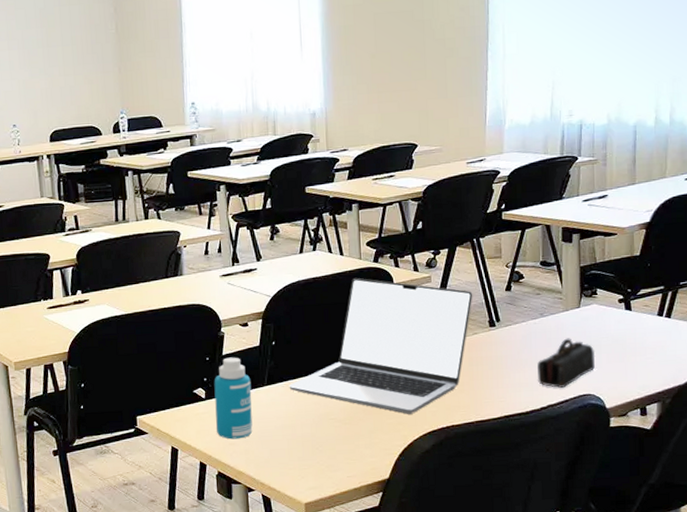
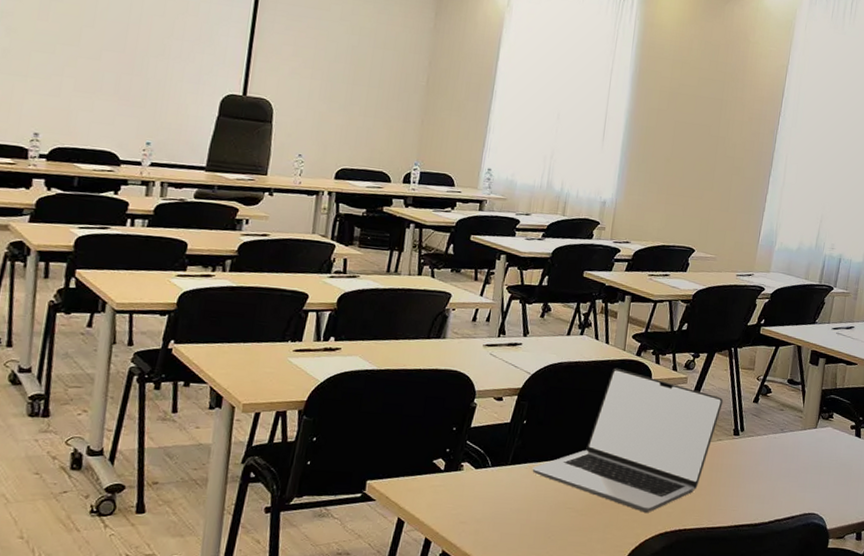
bottle: present [214,357,253,440] -> none [448,430,495,518]
pencil case: present [537,338,596,388] -> none [770,456,824,504]

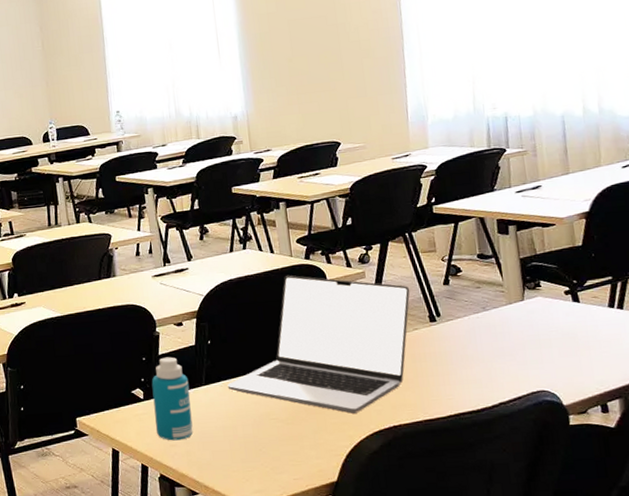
bottle: none [448,430,495,518] -> present [151,357,193,441]

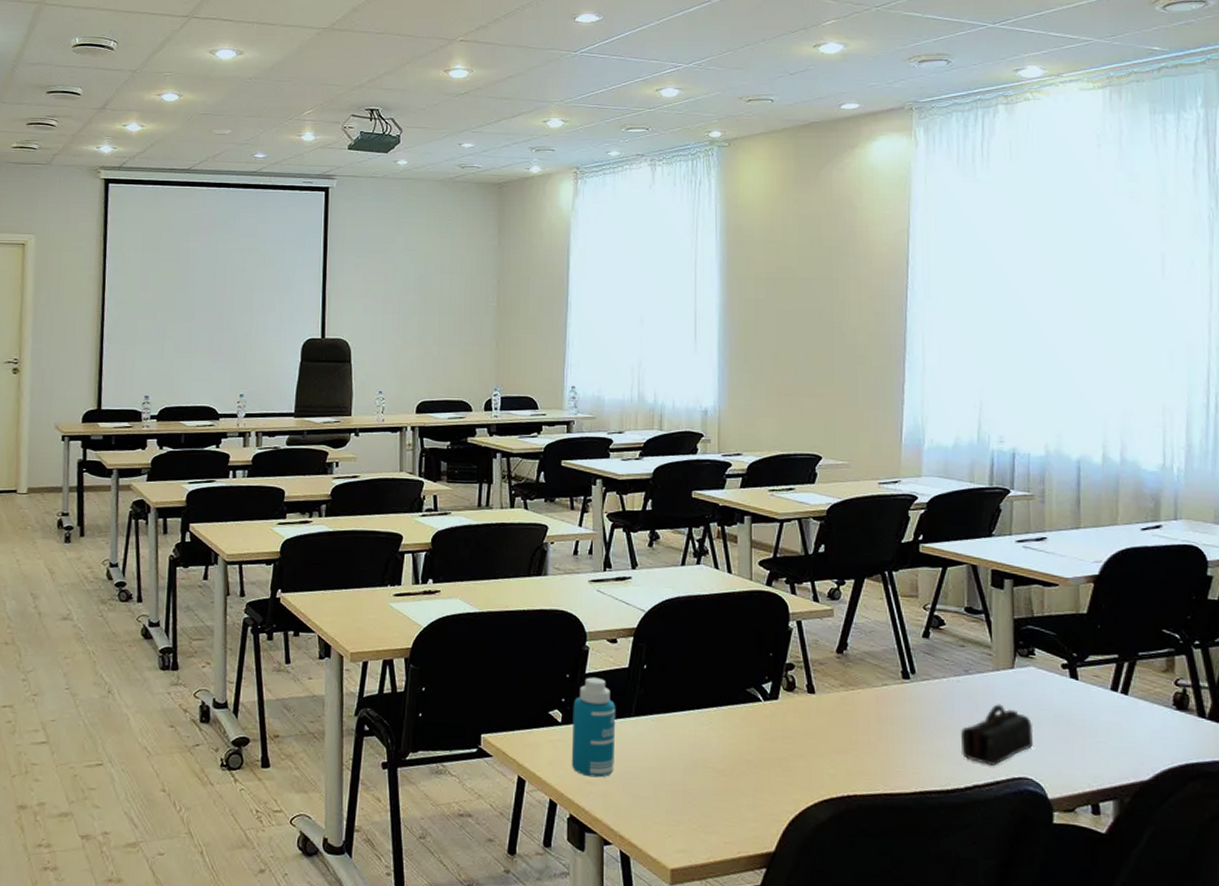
laptop: present [227,275,410,414] -> none [660,602,883,774]
pencil case: none [484,332,547,384] -> present [961,704,1034,765]

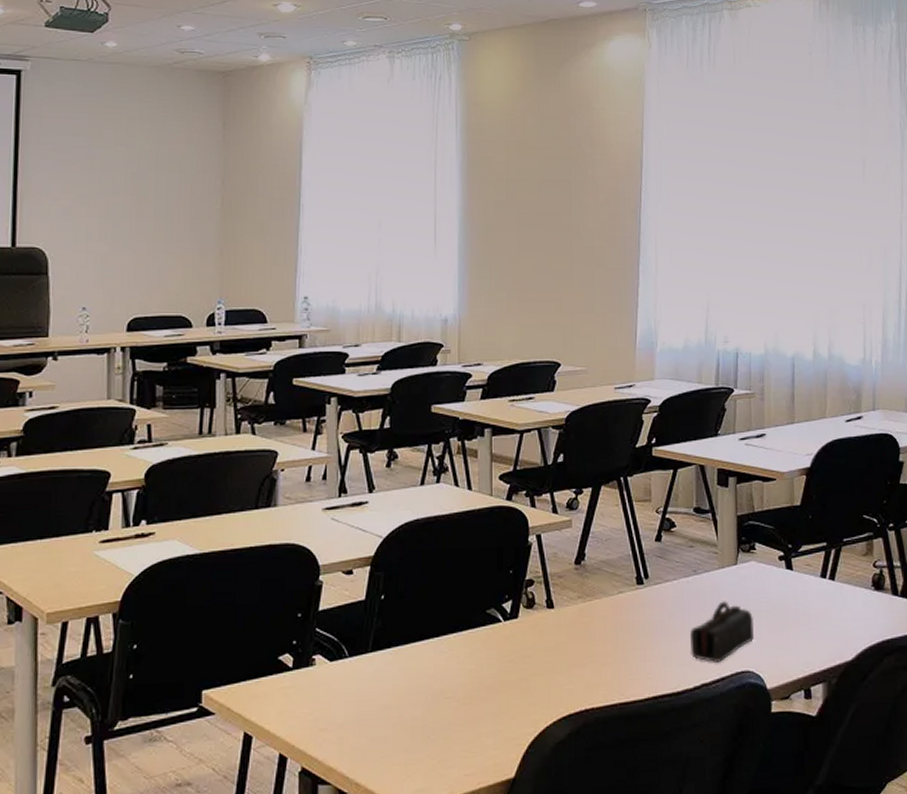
bottle: present [571,677,616,778] -> none [303,613,352,724]

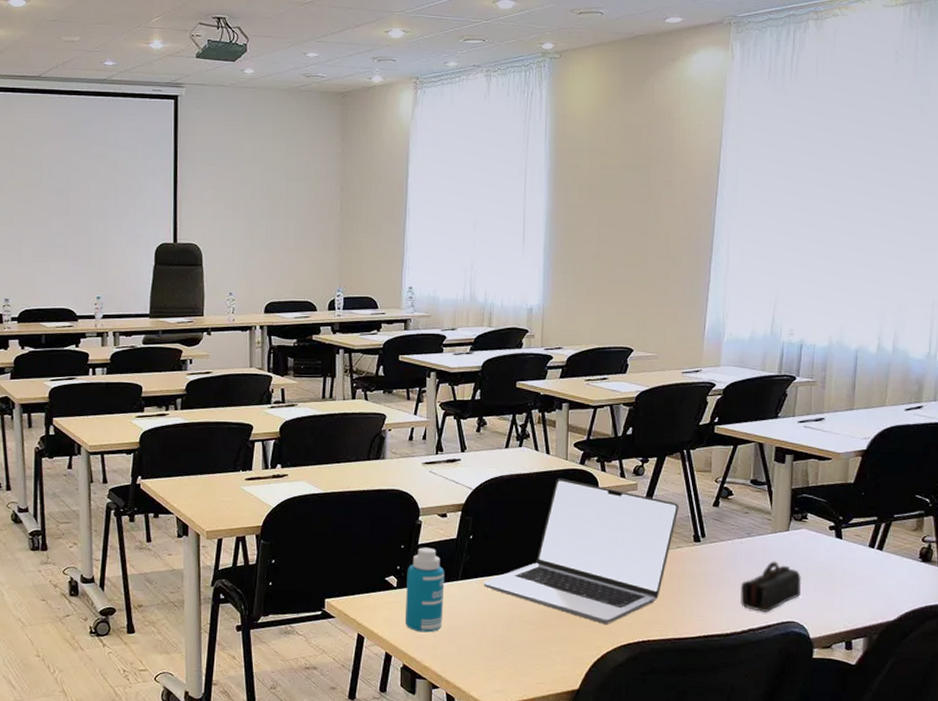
bottle: none [303,613,352,724] -> present [404,547,445,633]
laptop: none [398,519,619,693] -> present [483,479,679,624]

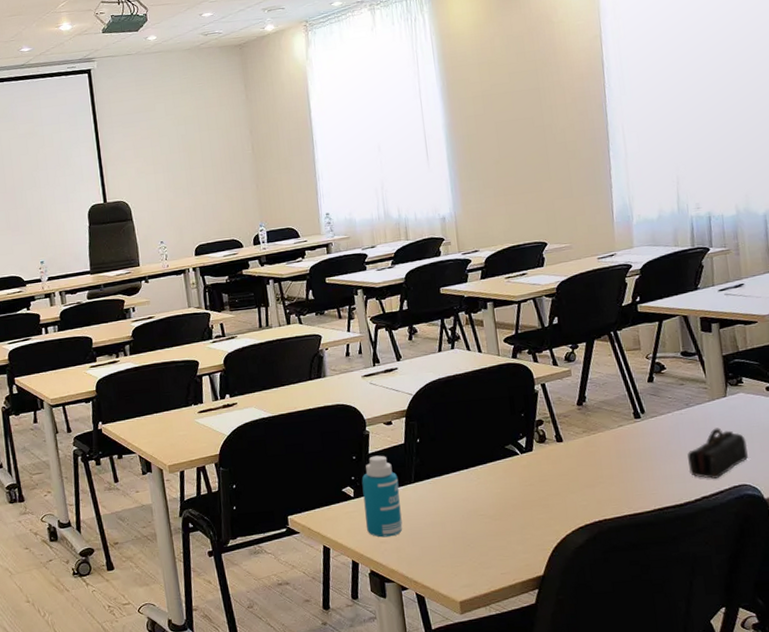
laptop: present [483,479,679,624] -> none [436,374,616,509]

